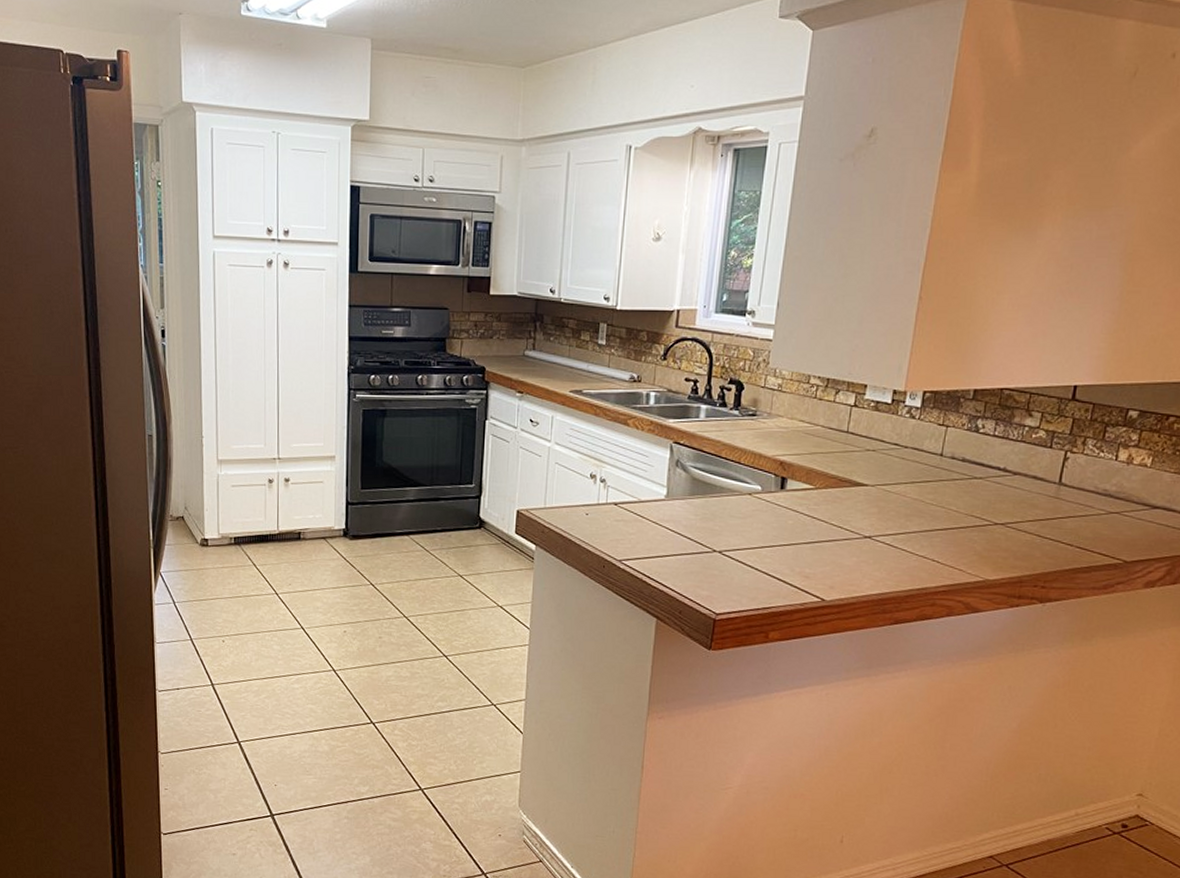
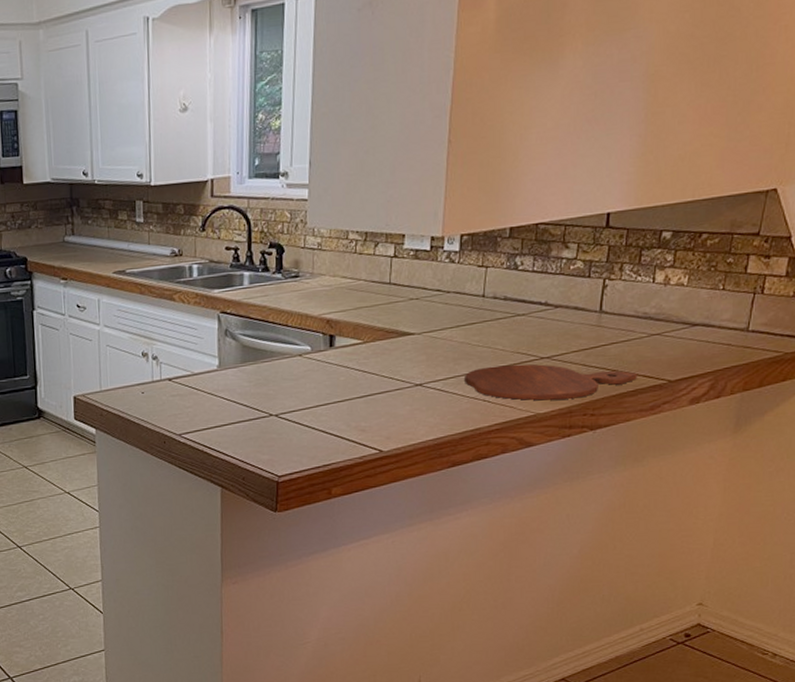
cutting board: none [915,526,1092,569] -> present [465,364,637,401]

